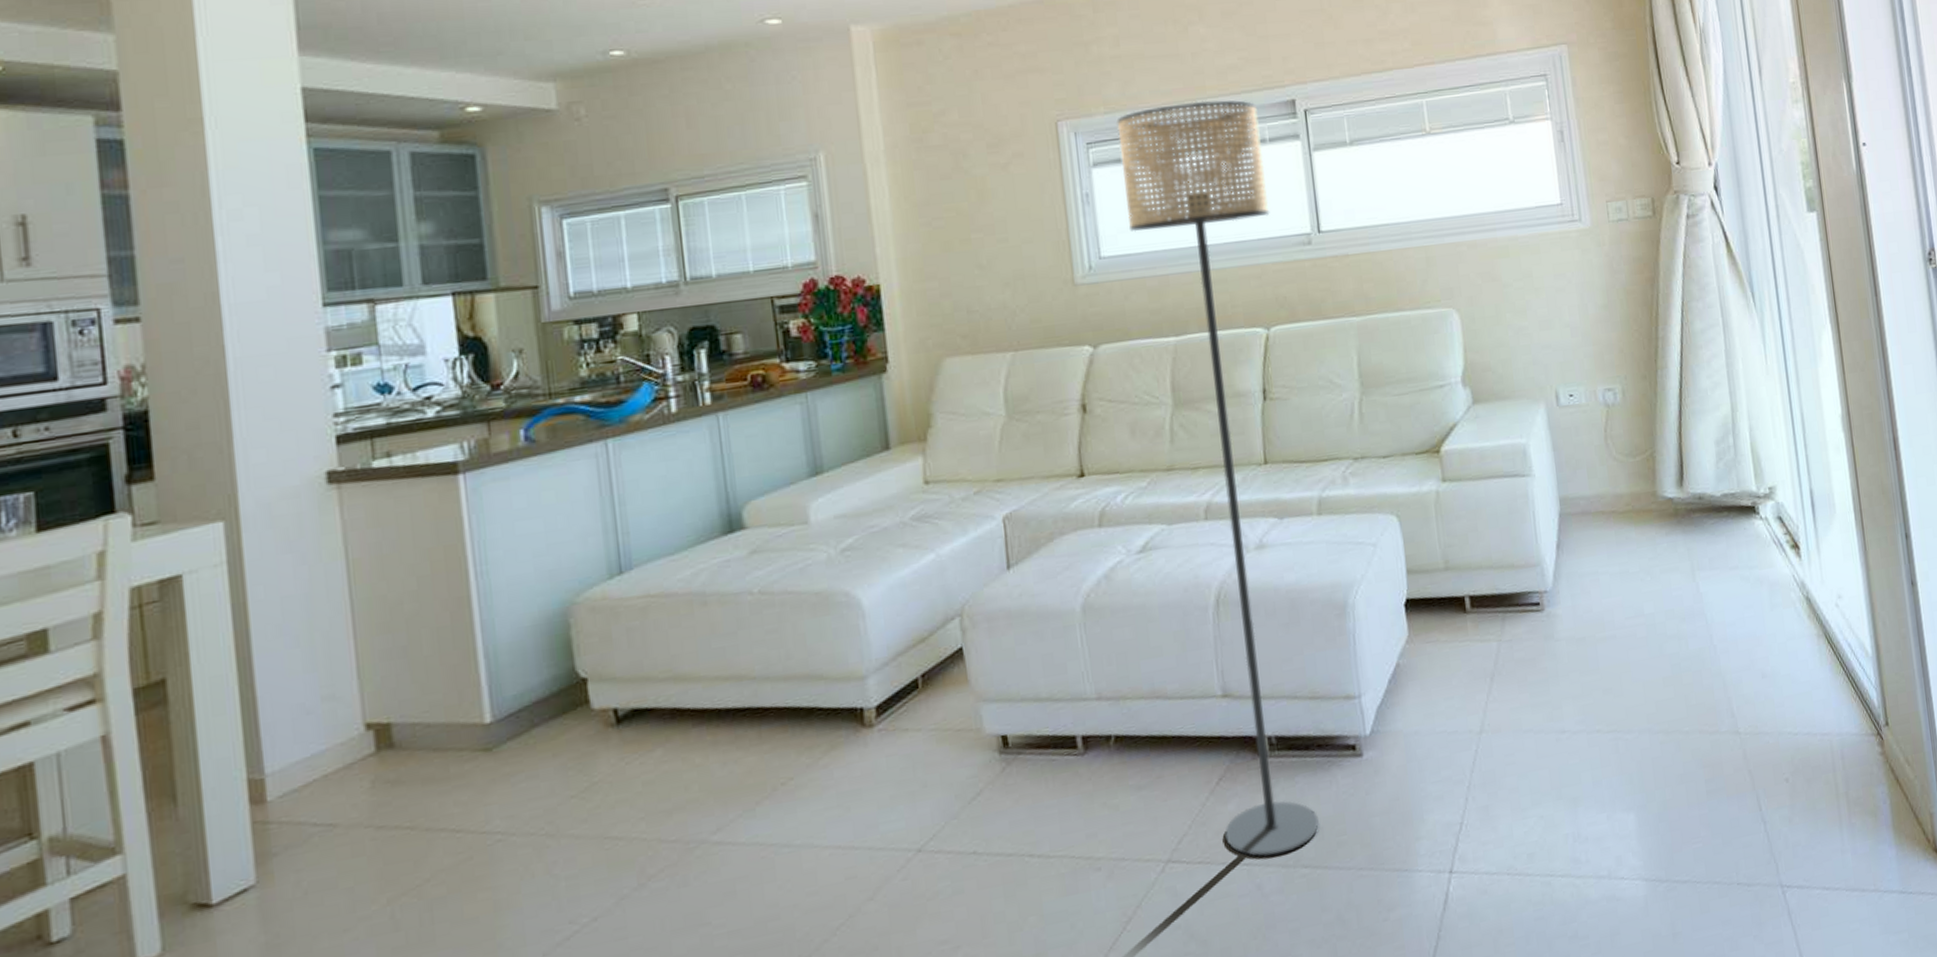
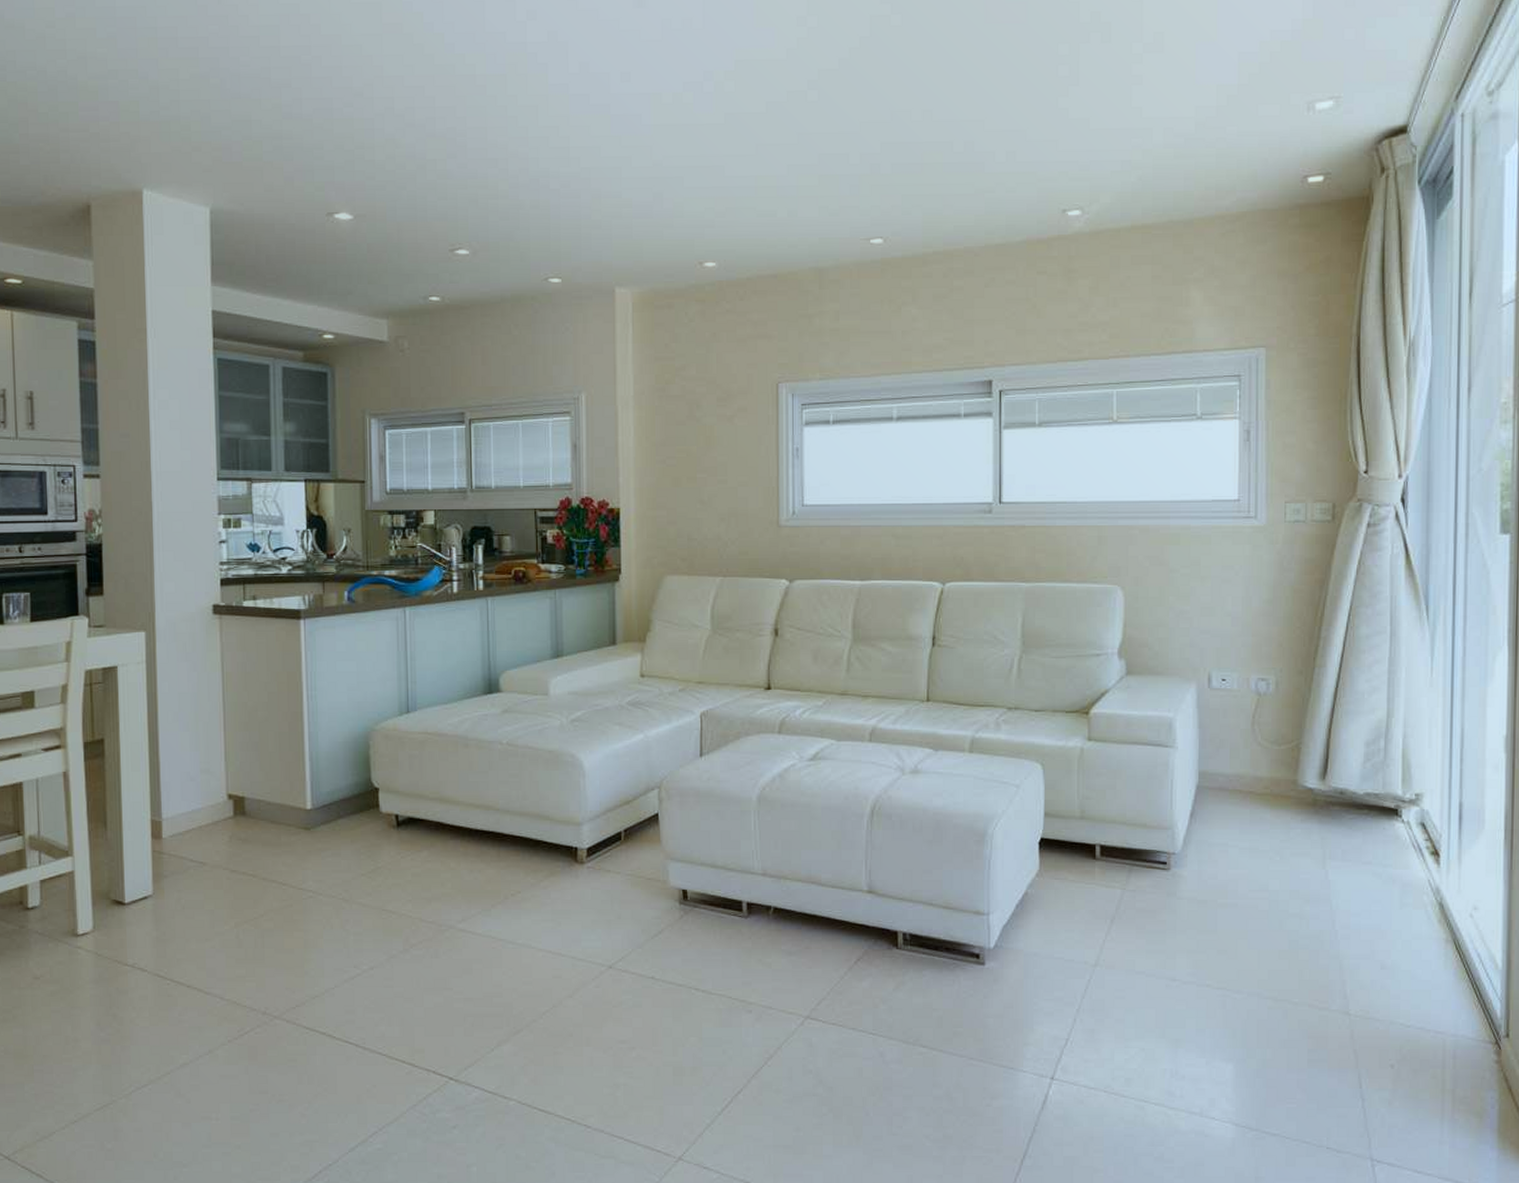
floor lamp: present [1115,100,1319,858] -> none [828,375,957,1032]

